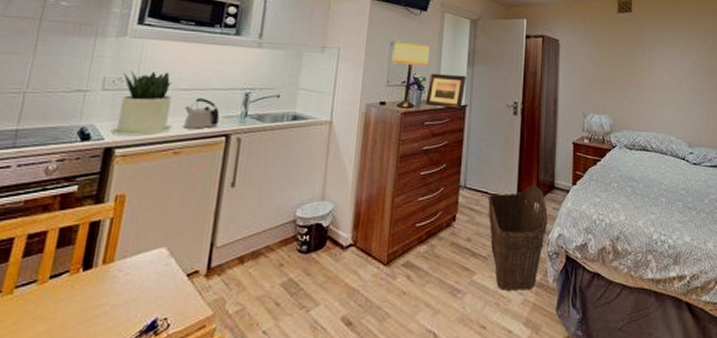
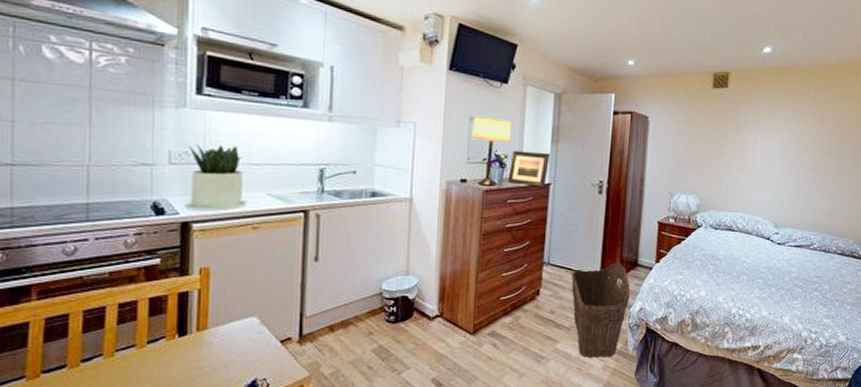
kettle: present [183,98,220,131] -> none [258,173,295,206]

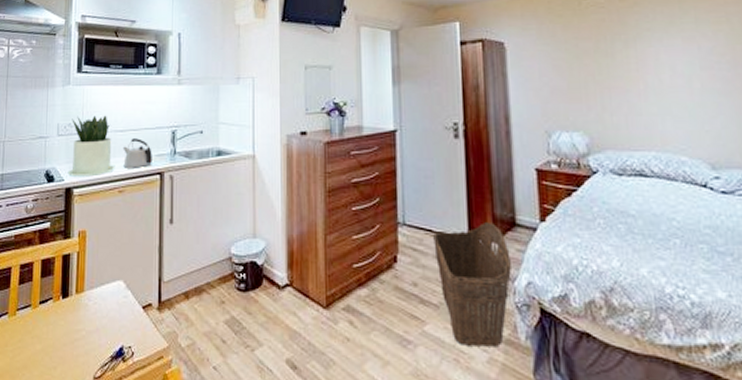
kettle: none [258,173,295,206] -> present [122,138,152,170]
table lamp: present [471,116,511,187] -> none [308,64,348,137]
picture frame: present [507,150,550,188] -> none [349,95,393,135]

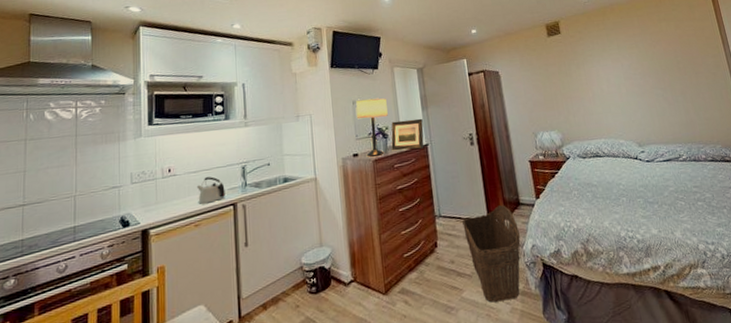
planter: present [67,115,115,177] -> none [143,160,190,219]
table lamp: none [308,64,348,137] -> present [356,98,388,157]
picture frame: none [349,95,393,135] -> present [391,118,424,151]

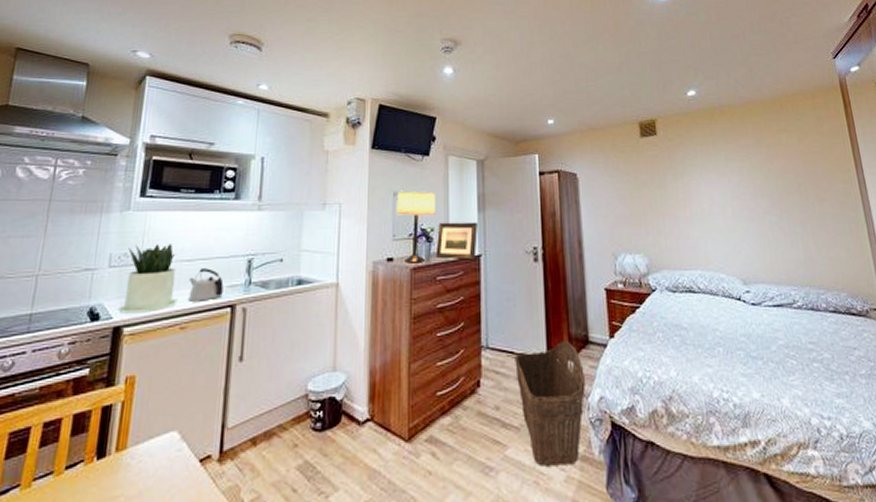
planter: none [143,160,190,219] -> present [117,244,178,314]

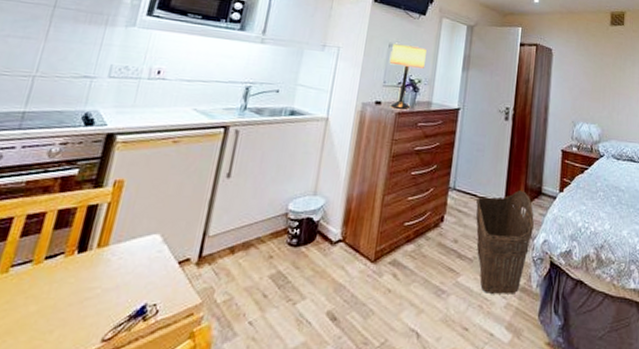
planter: present [117,244,178,314] -> none [113,59,176,124]
kettle: present [188,268,224,303] -> none [184,89,220,121]
picture frame: present [435,222,478,260] -> none [419,76,460,112]

